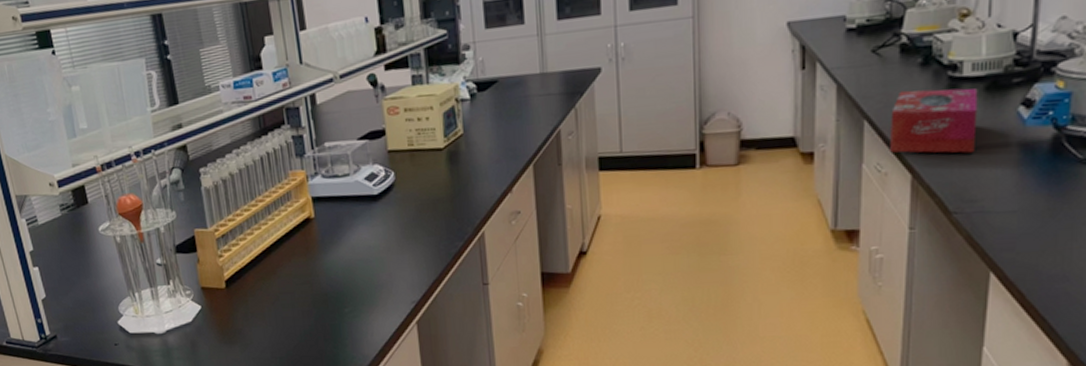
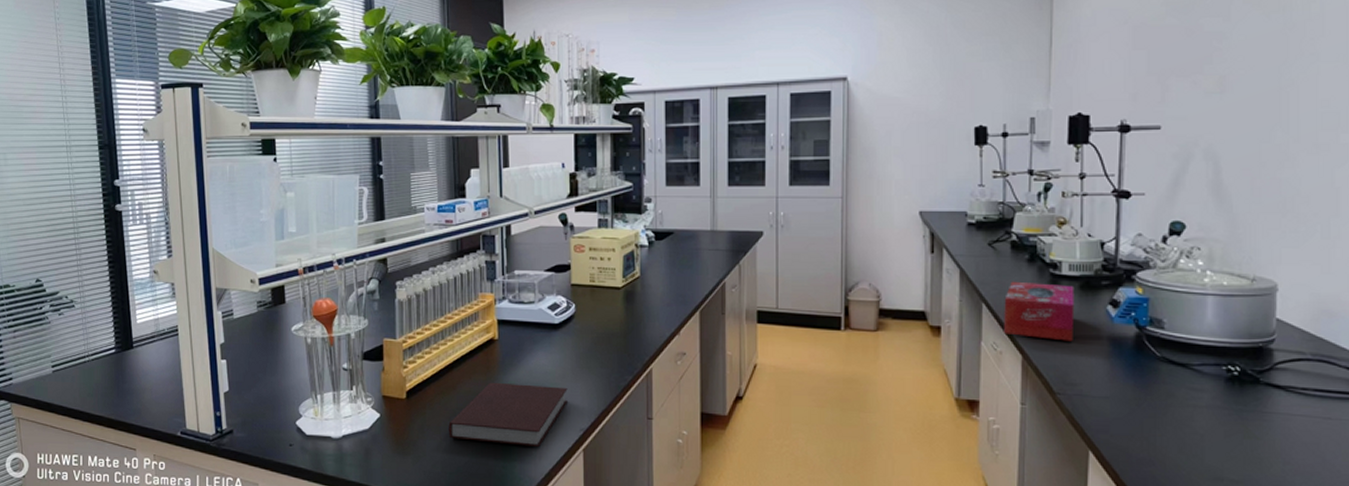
notebook: none [272,260,396,324] -> present [448,382,568,446]

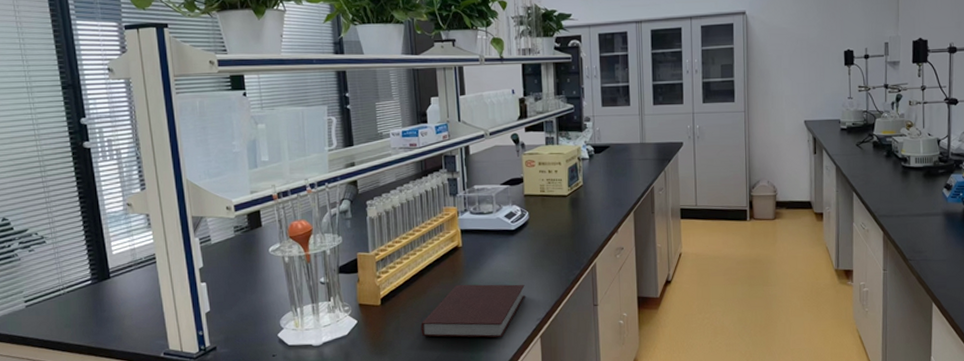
tissue box: present [1004,281,1075,342] -> none [869,173,920,219]

